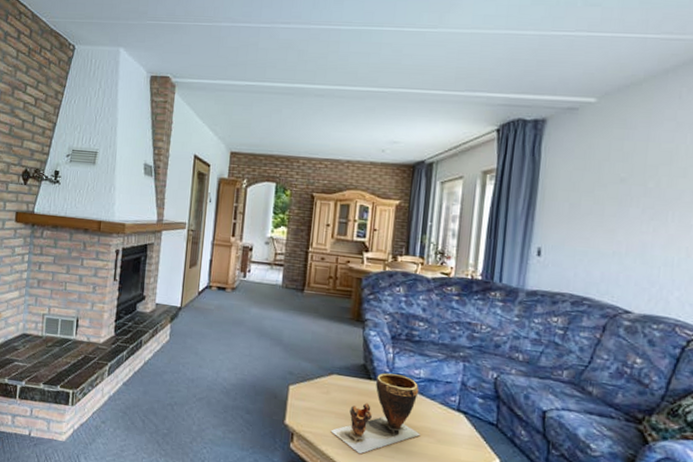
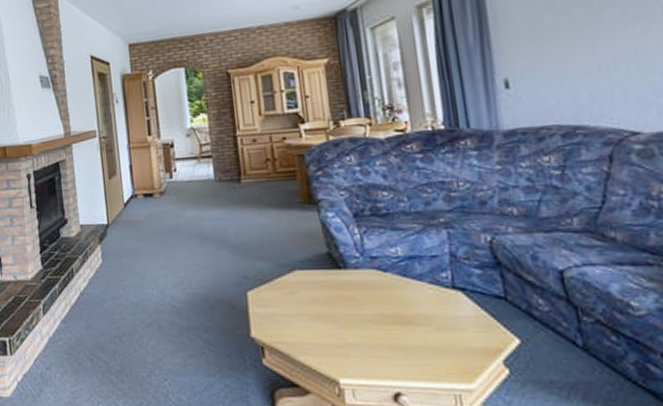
clay pot: present [330,372,420,454] -> none [306,256,414,359]

